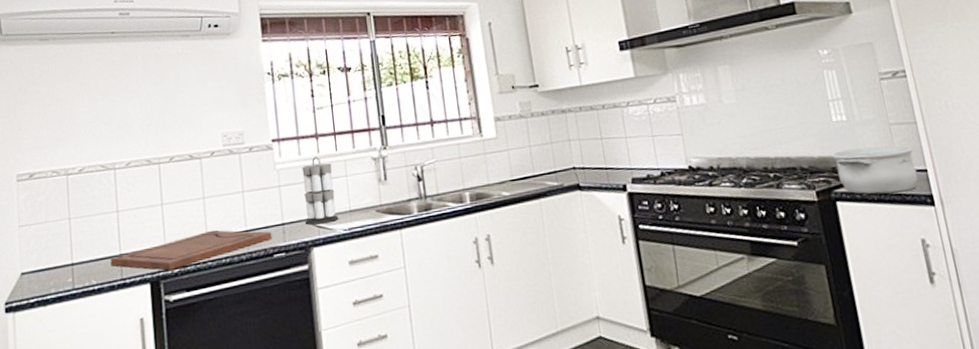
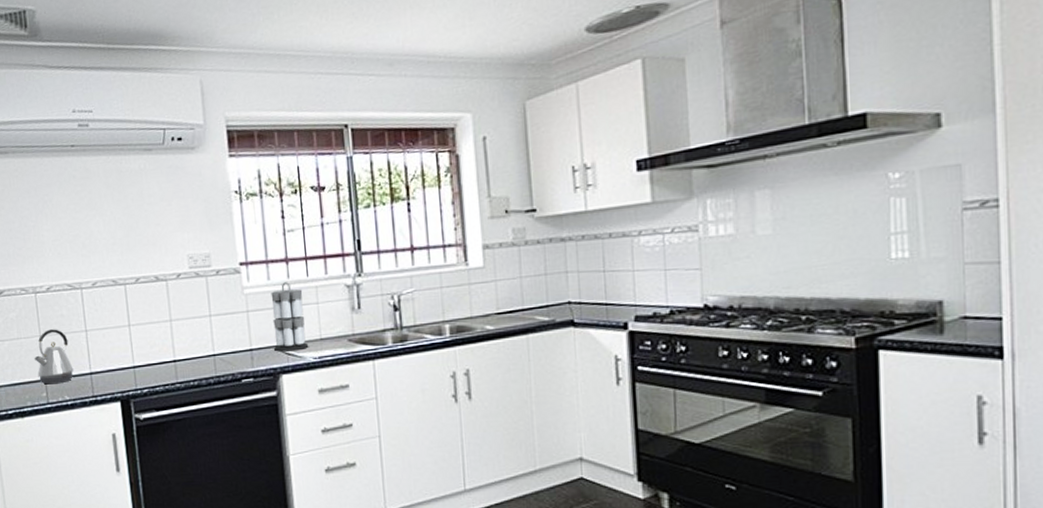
kettle: none [61,211,103,269] -> present [33,329,74,385]
cutting board: present [110,230,272,271] -> none [81,353,240,390]
cooking pot: present [830,145,918,195] -> none [880,288,992,344]

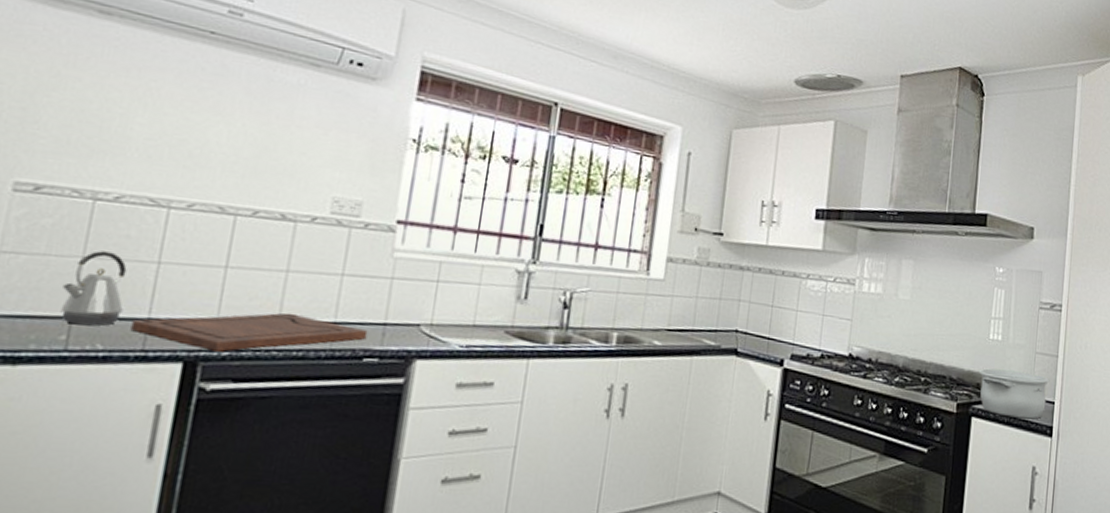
cutting board: none [81,353,240,390] -> present [130,313,368,352]
spice rack: present [271,282,309,352] -> none [414,253,466,335]
cooking pot: none [880,288,992,344] -> present [978,368,1050,420]

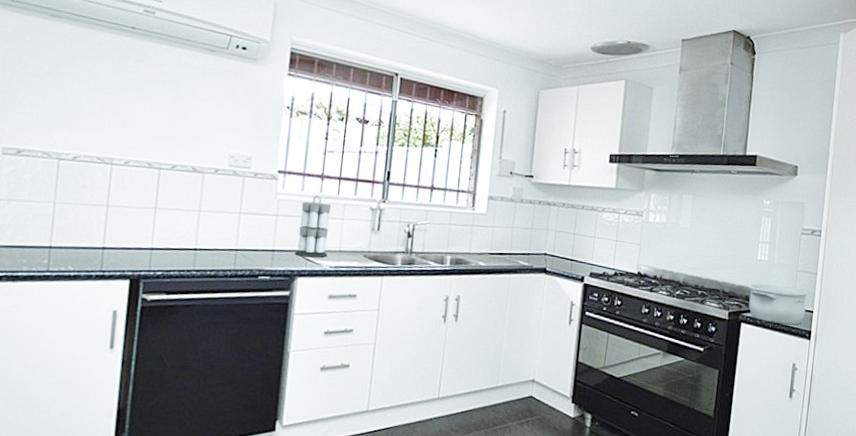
kettle: present [60,251,127,326] -> none [41,198,86,253]
cutting board: present [130,313,368,352] -> none [91,242,261,272]
spice rack: none [414,253,466,335] -> present [295,195,332,259]

